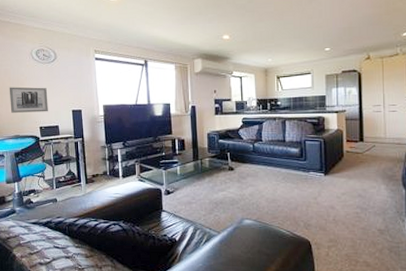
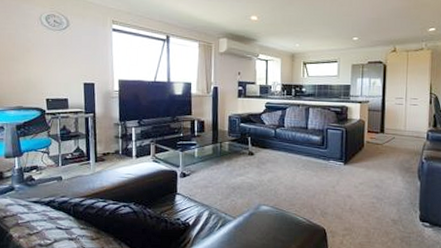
wall art: present [9,87,48,113] -> none [12,53,57,84]

